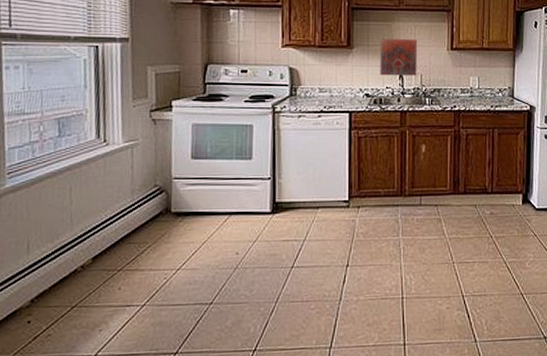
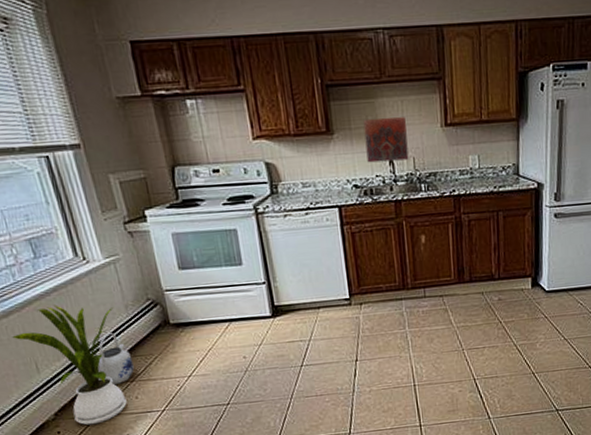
house plant: none [13,184,121,316] -> present [12,305,127,425]
teapot: none [88,216,126,272] -> present [97,332,135,385]

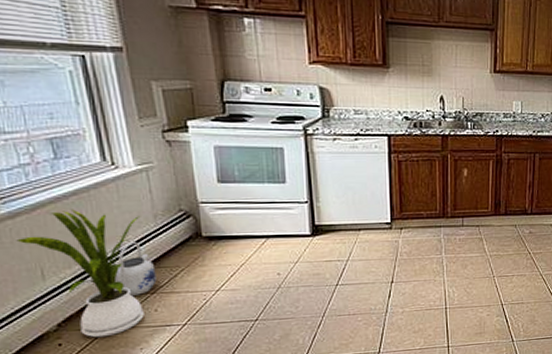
decorative tile: present [363,117,409,163] -> none [419,57,459,99]

